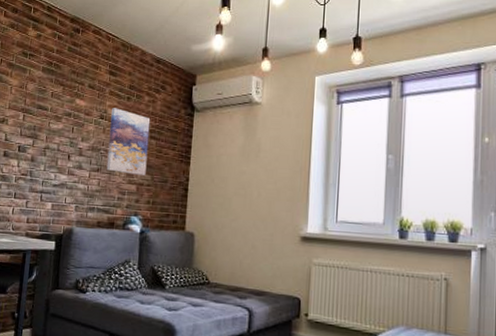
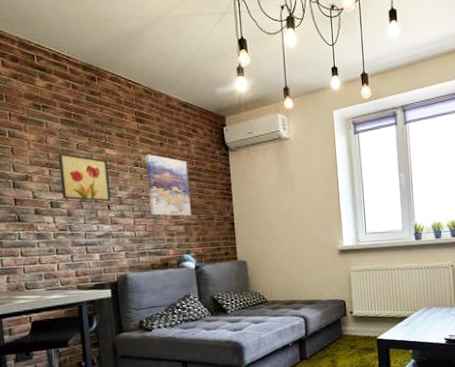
wall art: none [29,99,75,152] -> present [58,153,111,202]

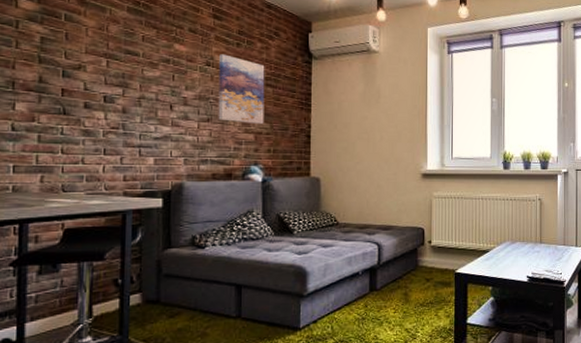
wall art: present [58,153,111,202] -> none [118,43,175,102]

